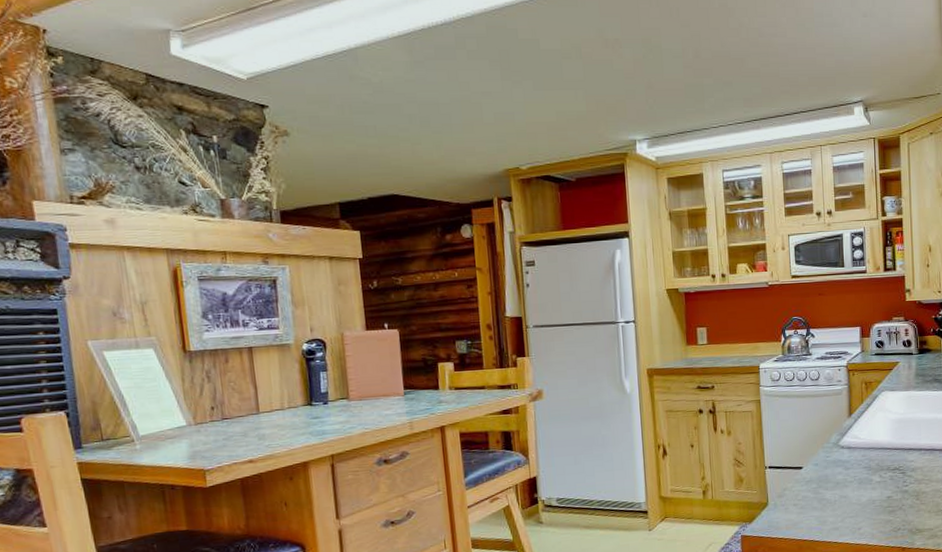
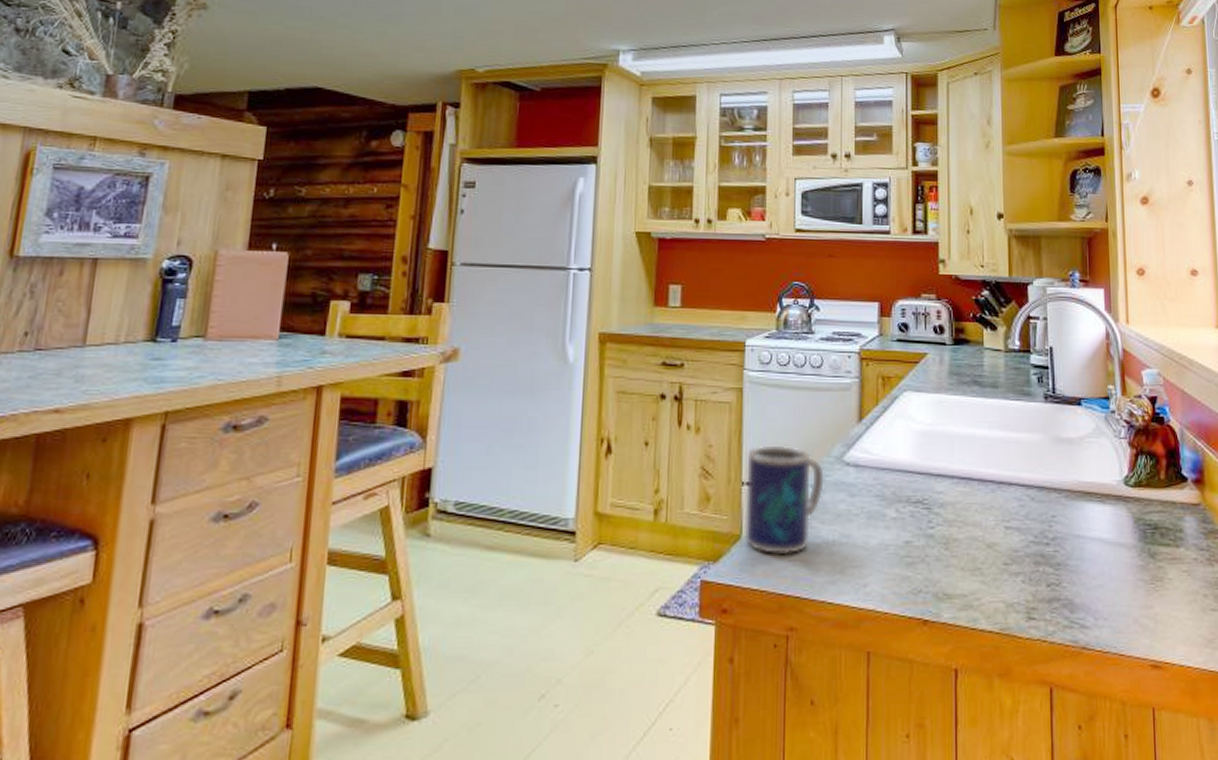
mug: none [767,438,826,514] -> present [744,445,824,555]

